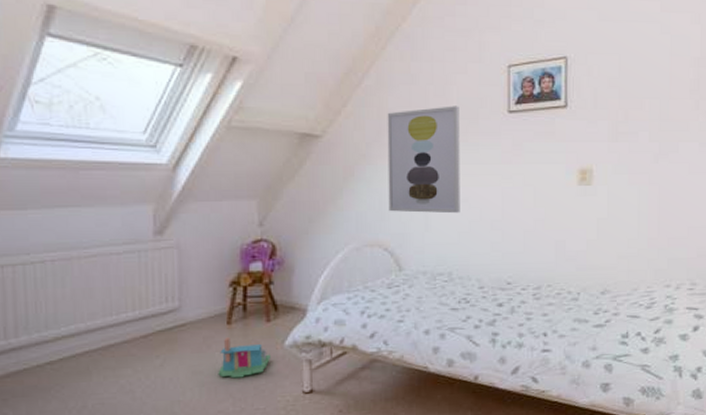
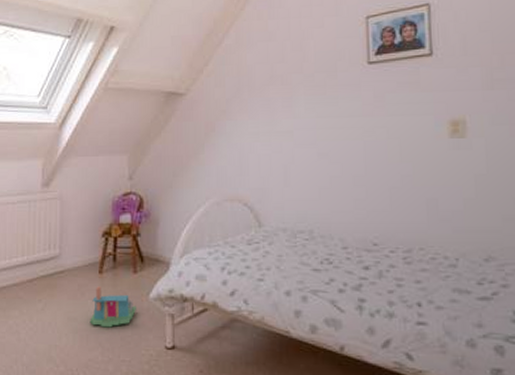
wall art: present [387,106,460,214] -> none [246,59,320,169]

